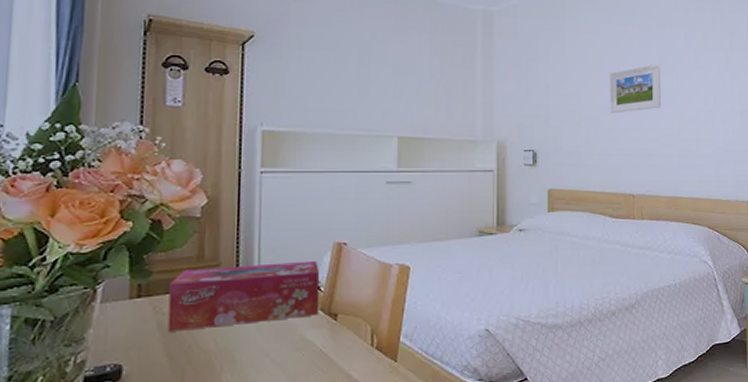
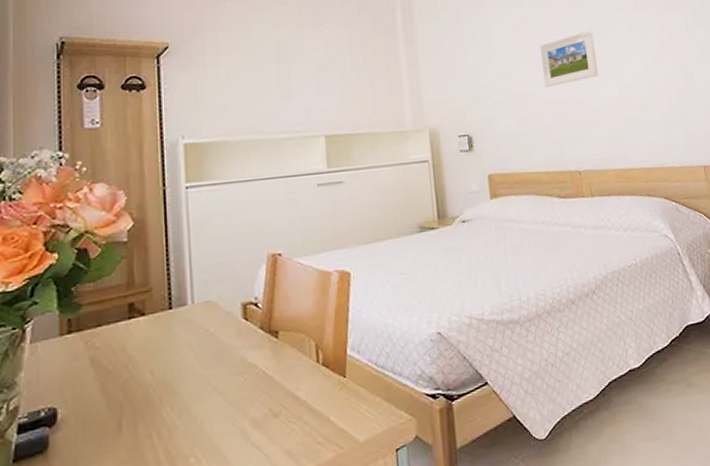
tissue box: present [168,260,320,332] -> none [100,275,259,367]

